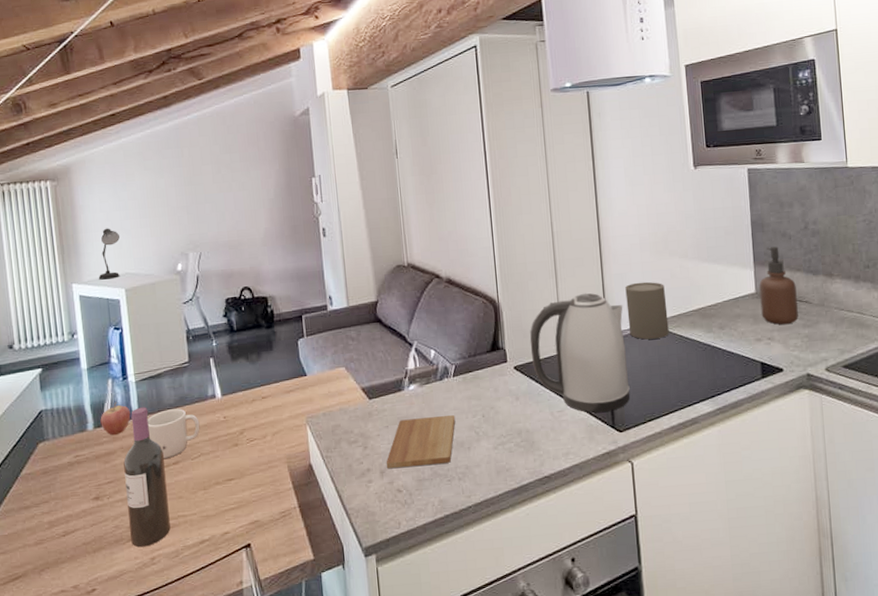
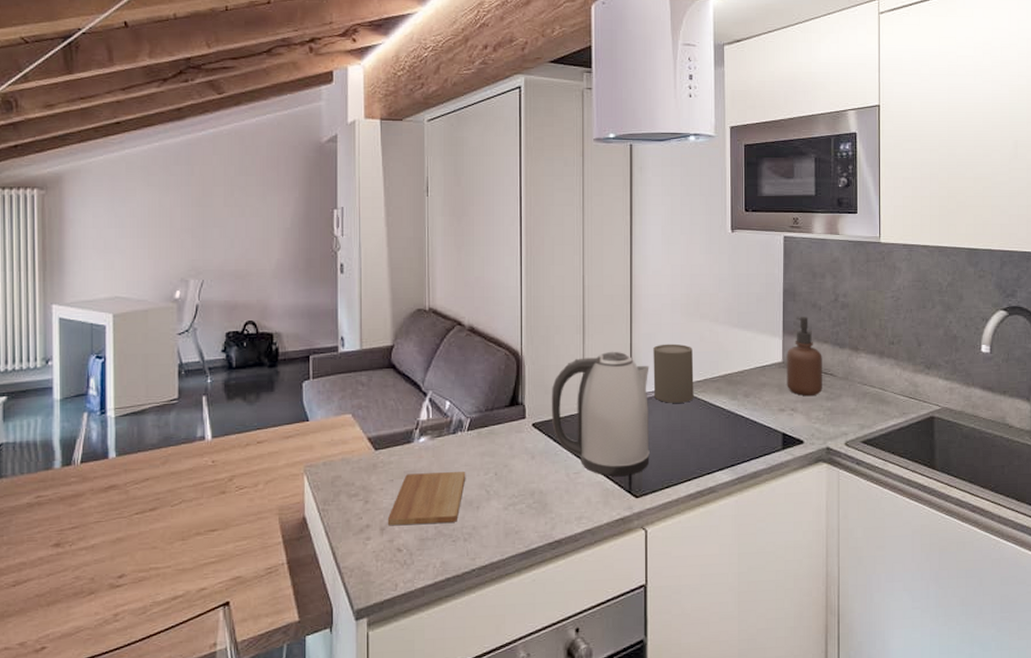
desk lamp: present [98,228,120,280] -> none [83,246,112,302]
fruit: present [100,401,131,436] -> none [70,437,106,476]
wine bottle: present [123,407,171,548] -> none [92,445,140,602]
mug: present [147,408,200,460] -> none [124,449,184,505]

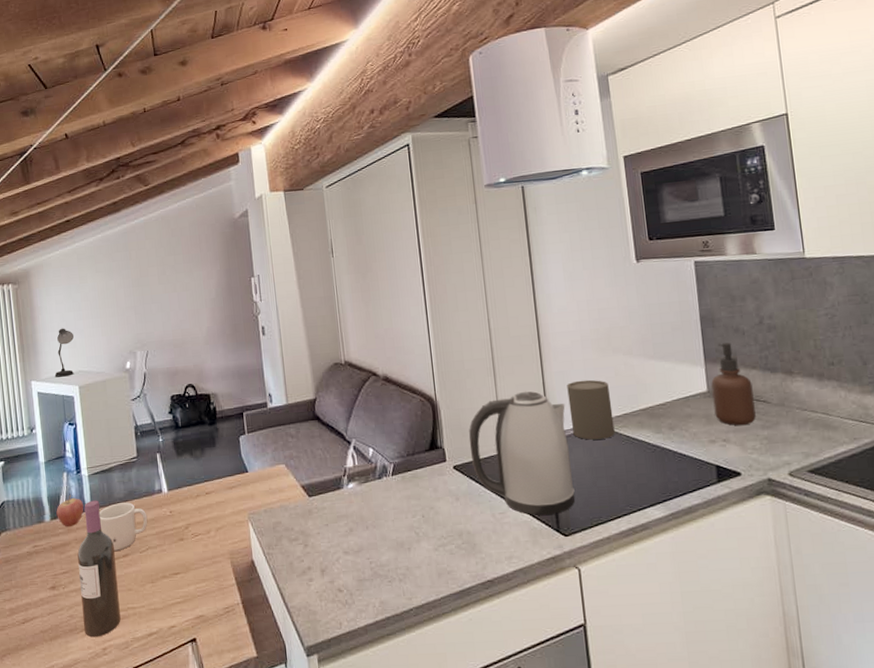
fruit: none [70,437,106,476] -> present [56,494,84,527]
desk lamp: none [83,246,112,302] -> present [54,328,74,377]
wine bottle: none [92,445,140,602] -> present [77,500,121,638]
mug: none [124,449,184,505] -> present [99,502,148,552]
cutting board: present [387,472,466,526] -> none [326,515,395,568]

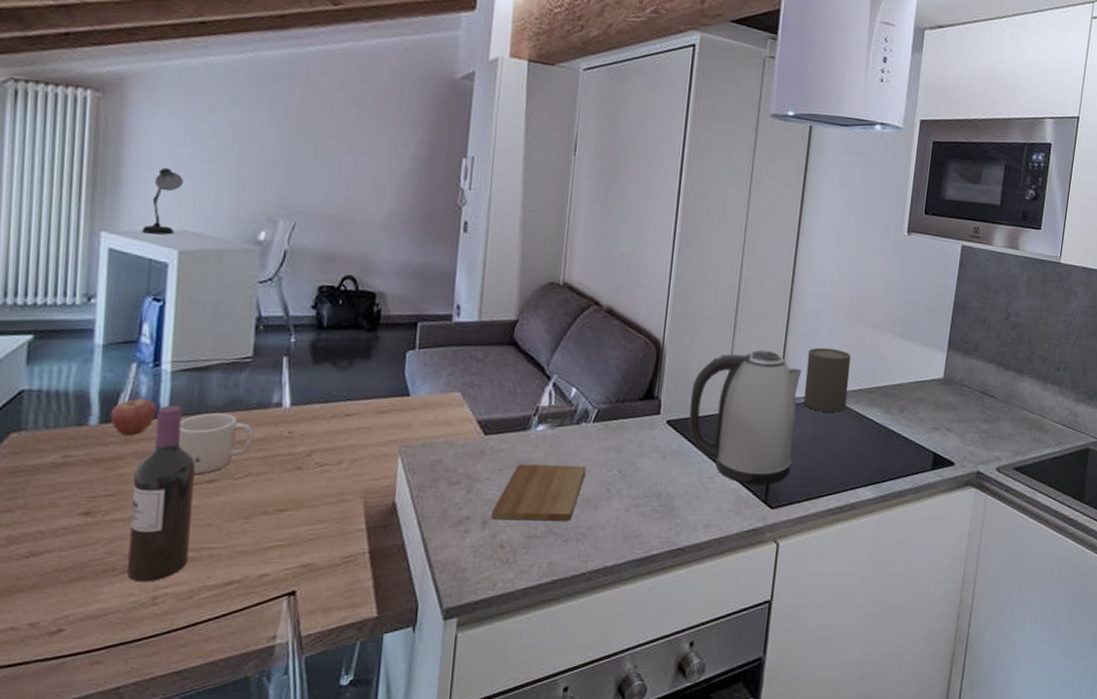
cutting board: none [326,515,395,568] -> present [490,464,587,521]
soap dispenser: present [711,342,756,426] -> none [944,332,985,417]

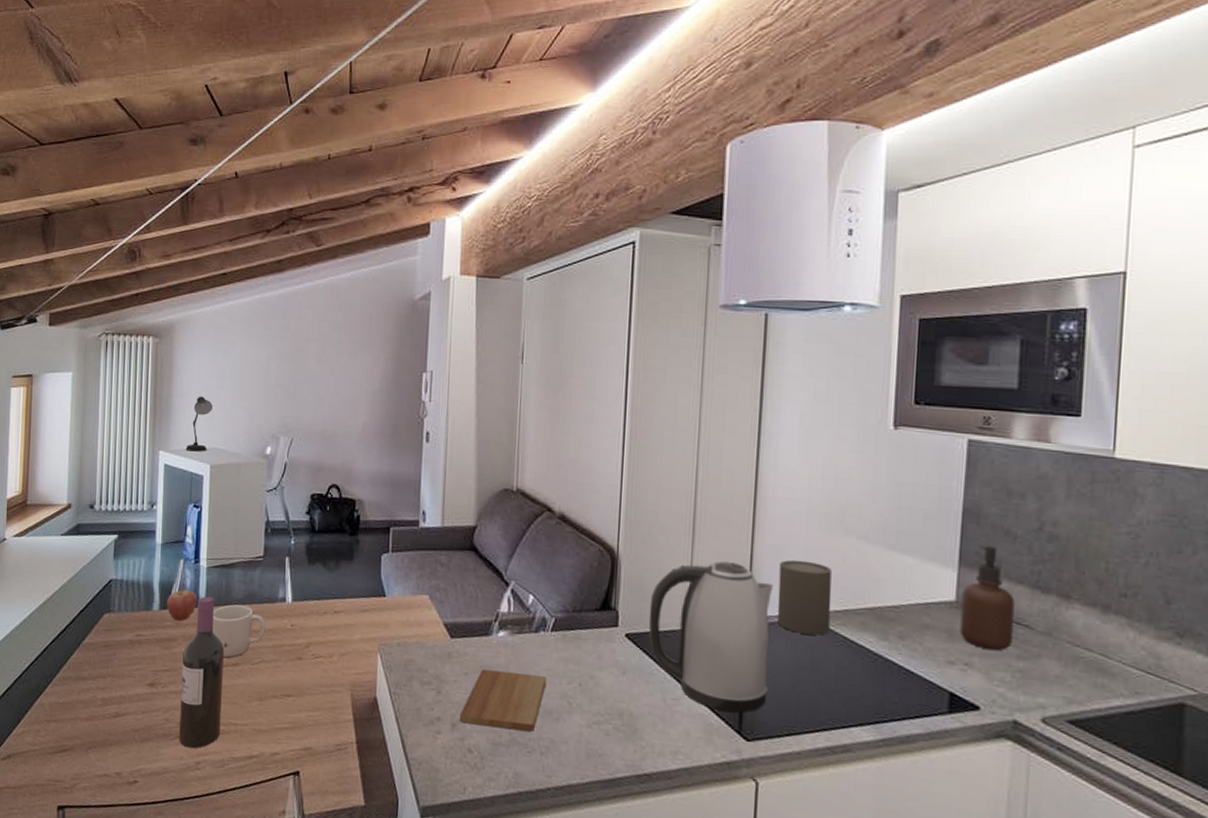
soap dispenser: none [944,332,985,417] -> present [960,545,1015,651]

